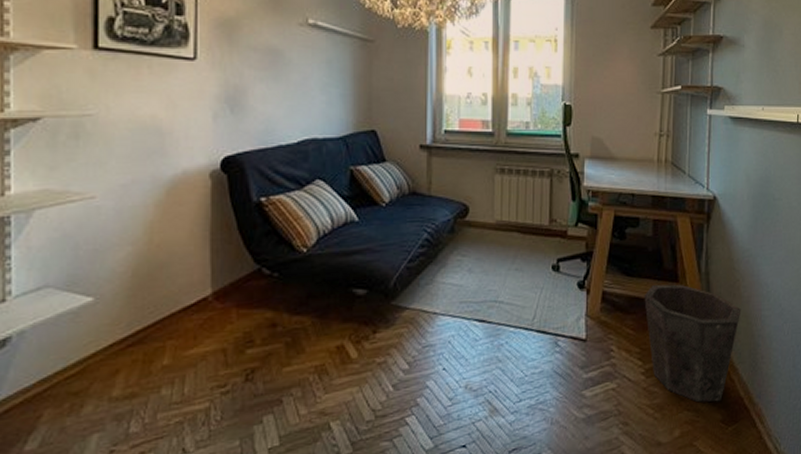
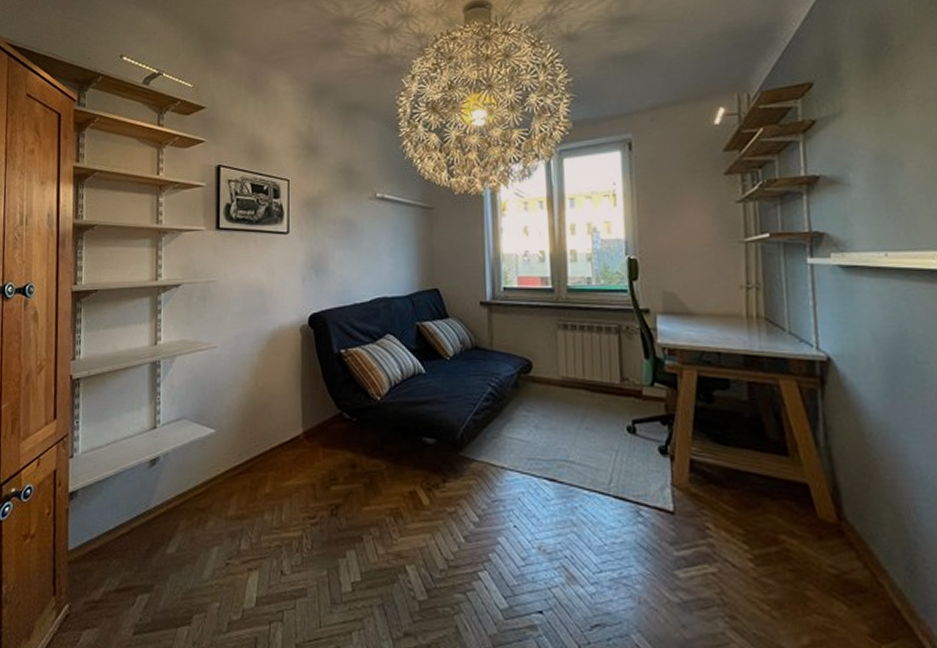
waste bin: present [644,284,742,403] -> none [744,457,884,610]

